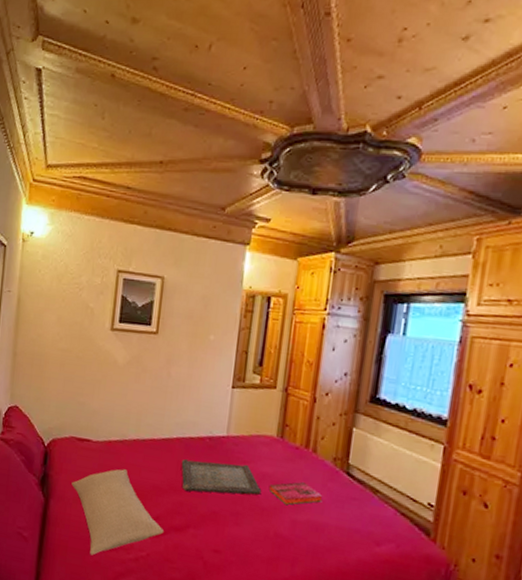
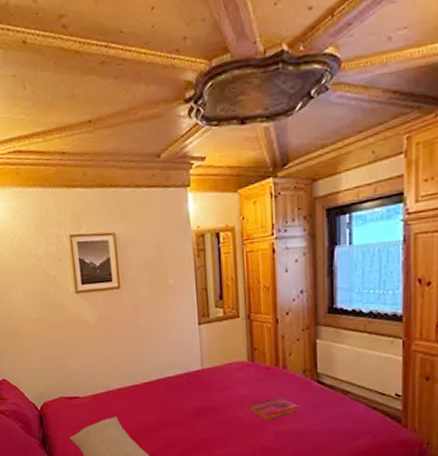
serving tray: present [181,459,262,495] -> none [165,391,243,425]

